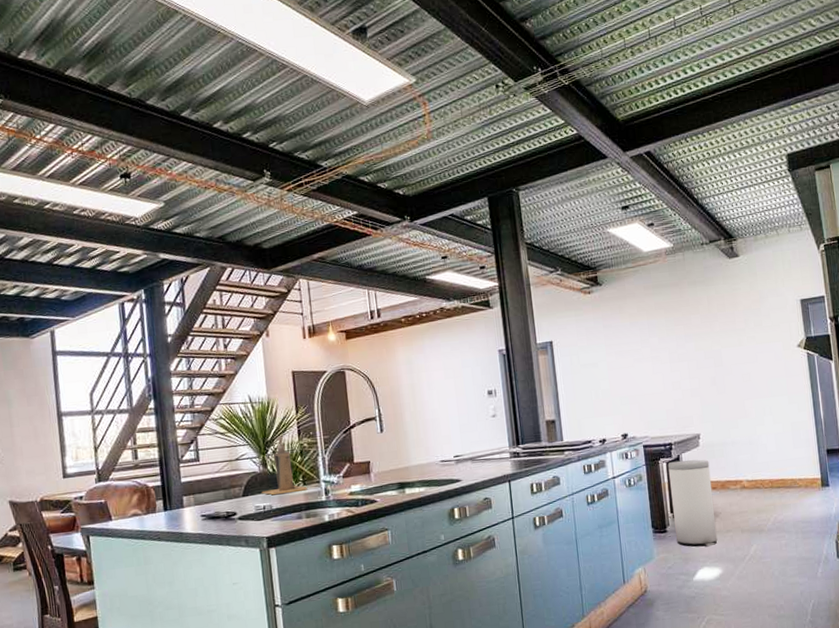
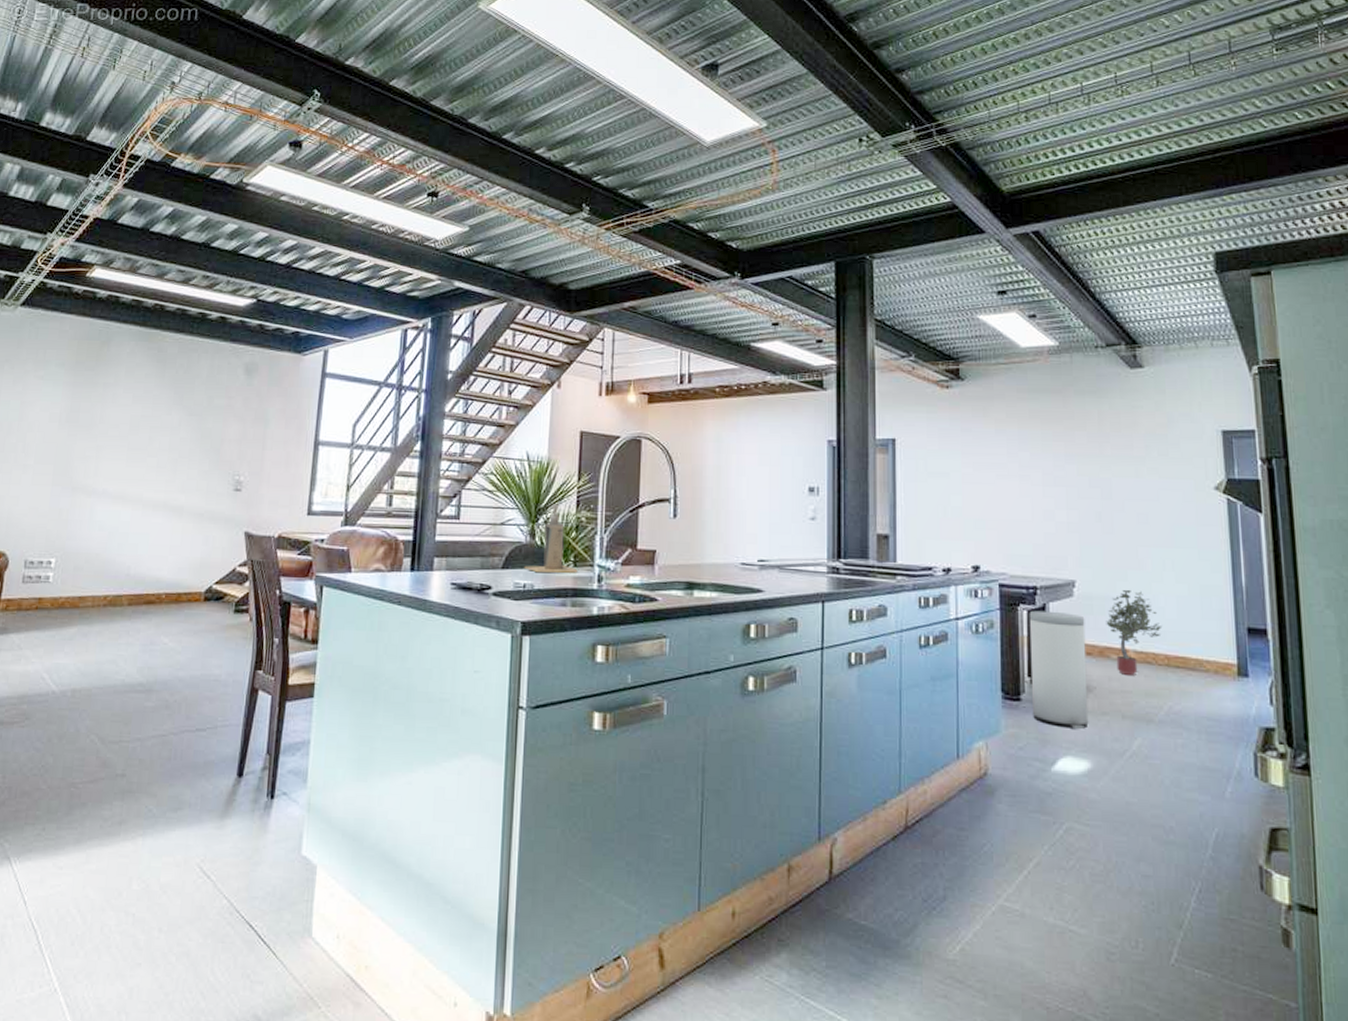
potted tree: none [725,434,766,500] -> present [1106,589,1163,675]

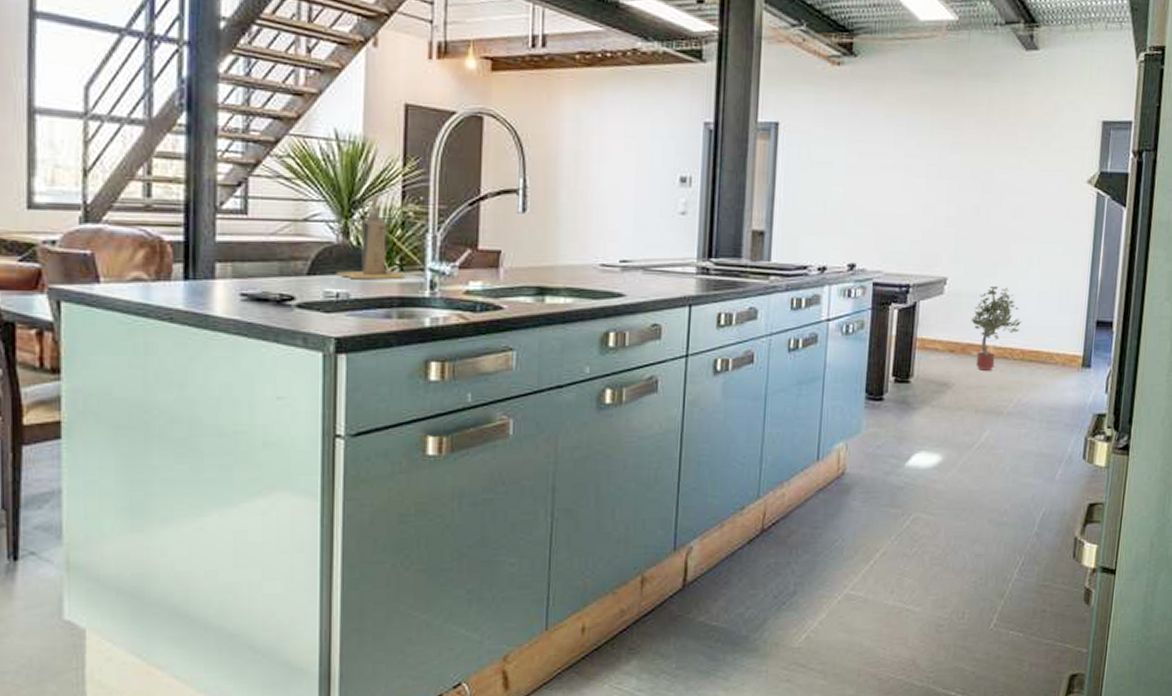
pedal bin: present [1029,610,1089,729] -> none [893,309,952,425]

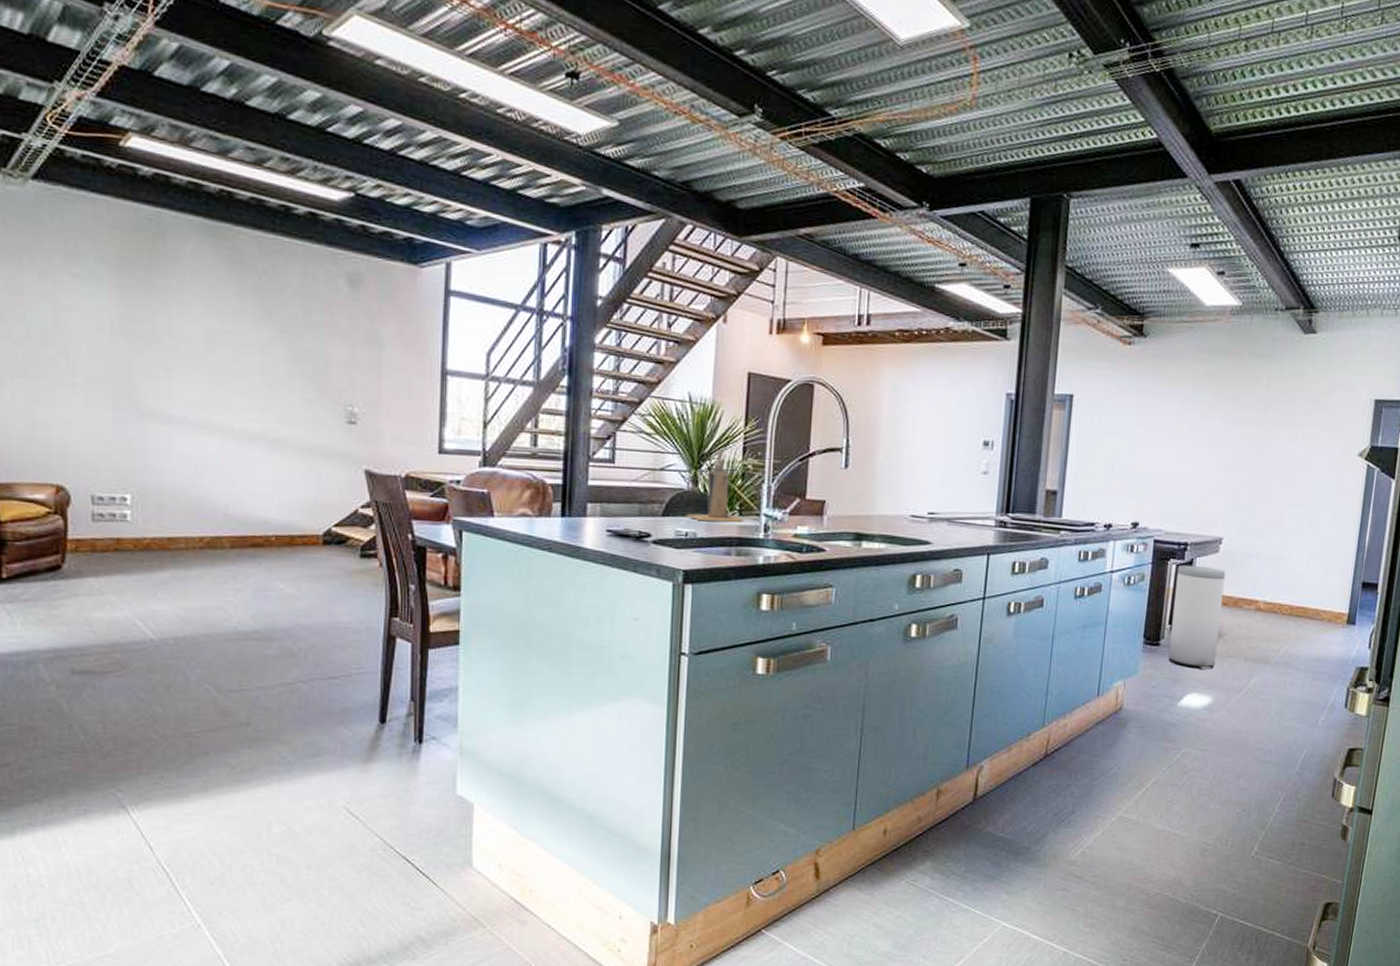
pedal bin: none [893,309,952,425] -> present [1168,564,1226,669]
potted tree: present [971,285,1022,370] -> none [1243,546,1292,623]

